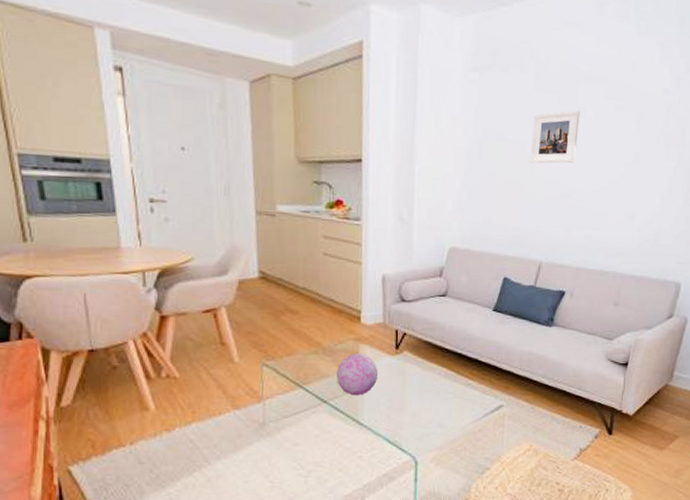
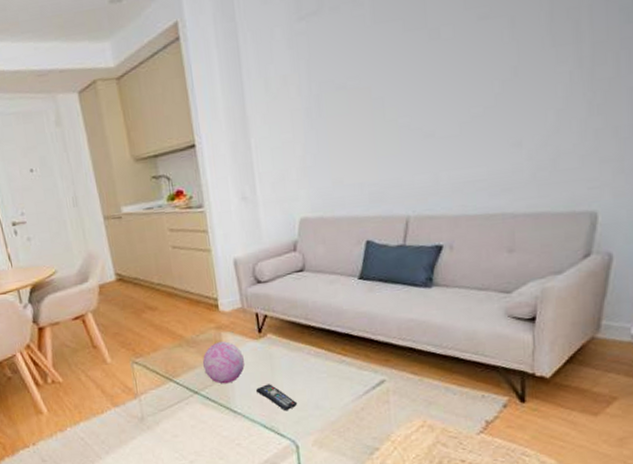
remote control: none [385,399,423,428] -> present [256,384,298,412]
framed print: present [530,110,580,164] -> none [376,33,435,107]

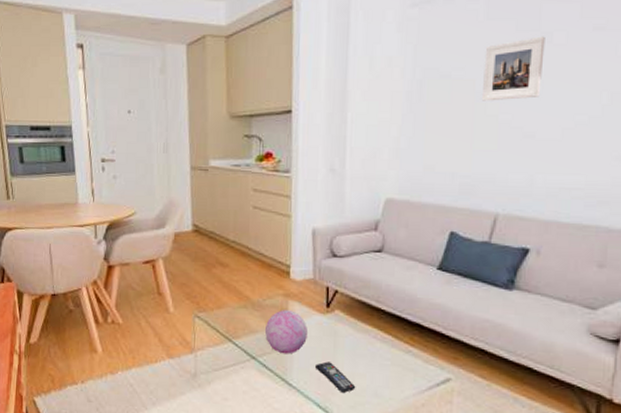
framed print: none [376,33,435,107] -> present [481,36,545,101]

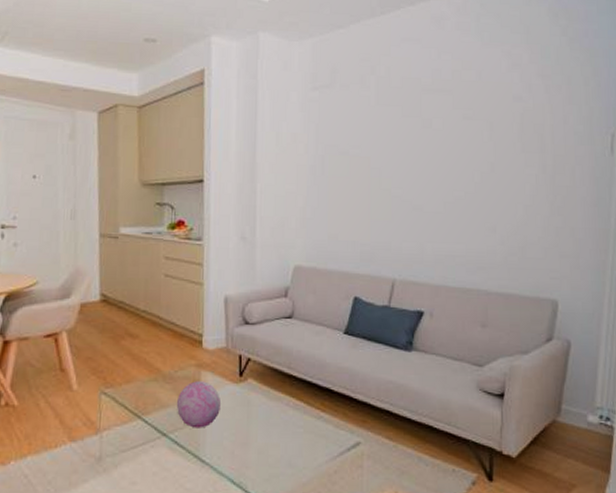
remote control: present [315,361,356,394] -> none [229,433,270,466]
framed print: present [481,36,545,101] -> none [376,122,426,177]

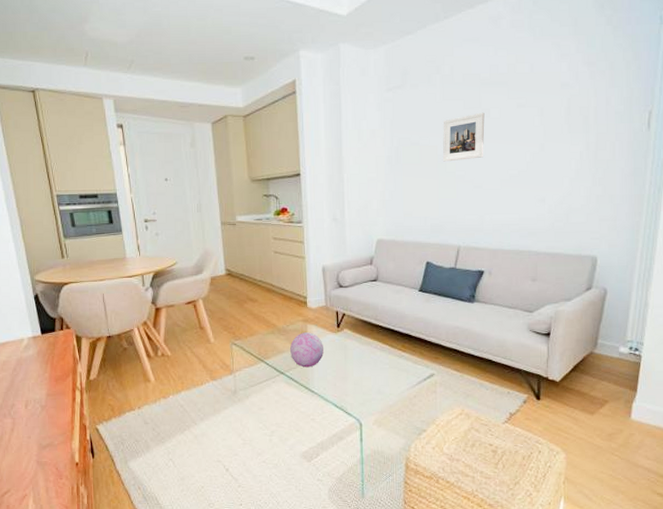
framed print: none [376,122,426,177] -> present [442,112,485,162]

